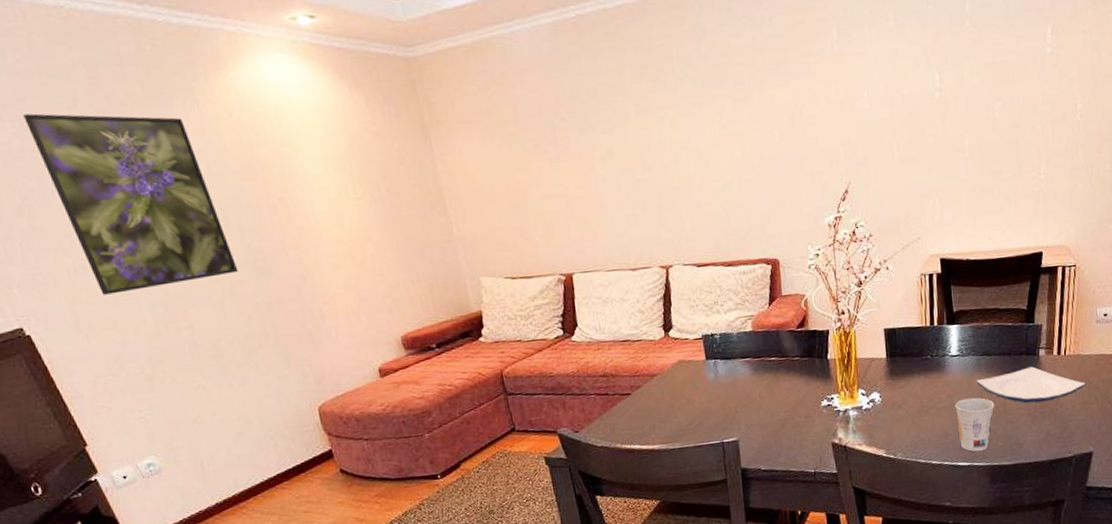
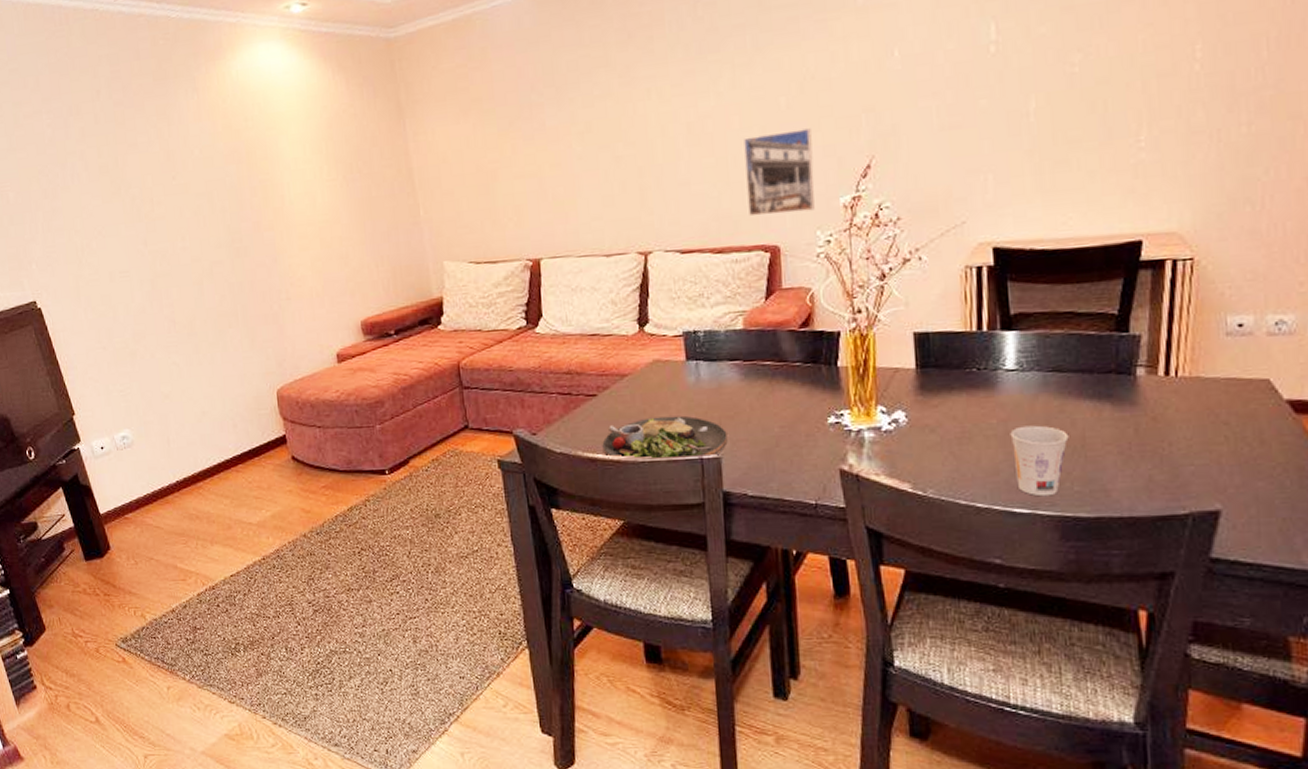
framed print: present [23,113,239,295] -> none [57,105,218,272]
dinner plate: none [637,407,743,448] -> present [602,415,728,459]
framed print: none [745,158,806,234] -> present [743,128,815,217]
plate: present [976,366,1086,403] -> none [1041,389,1209,438]

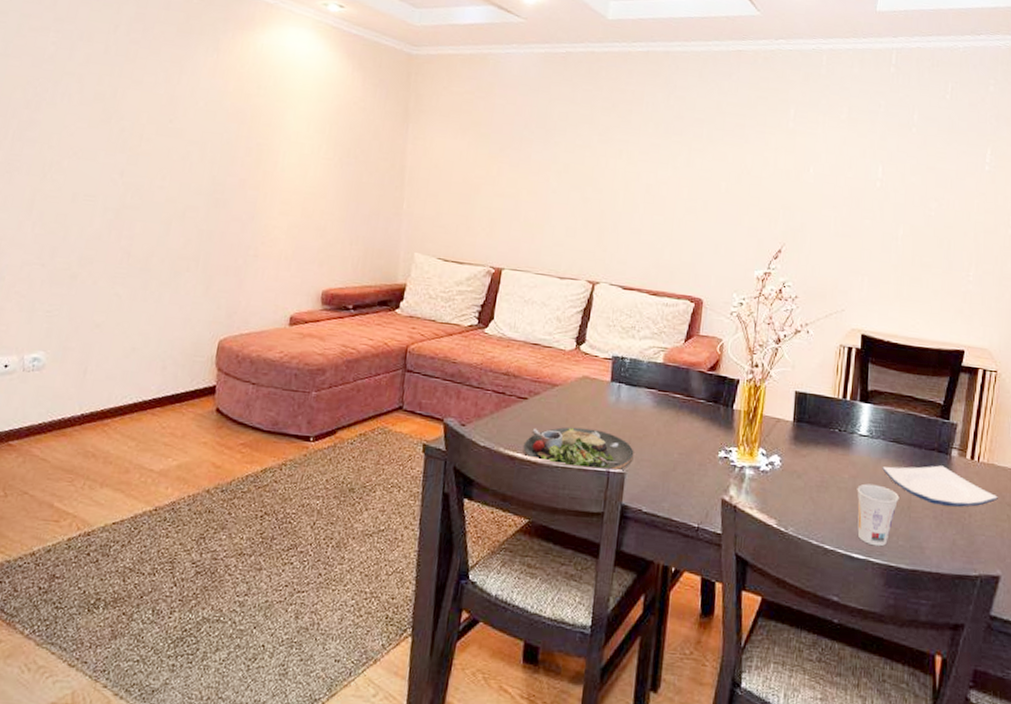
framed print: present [743,128,815,217] -> none [683,206,741,276]
plate: none [1041,389,1209,438] -> present [882,465,998,507]

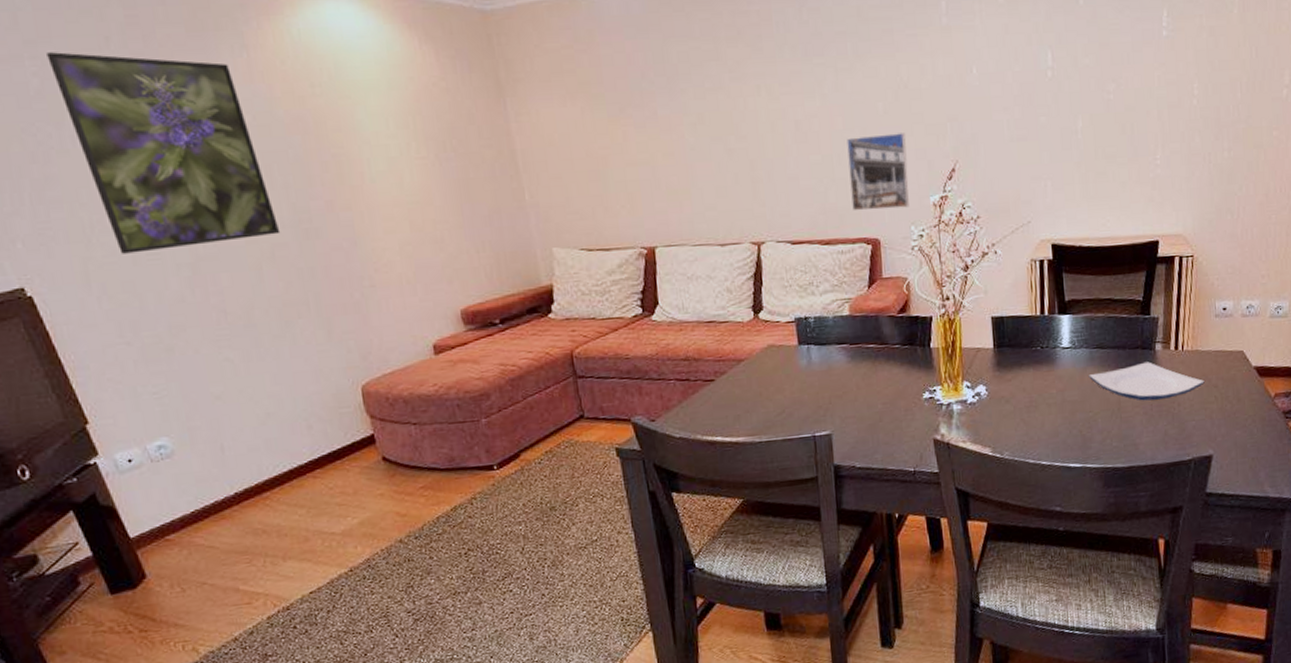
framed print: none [64,29,201,199] -> present [47,52,281,254]
dinner plate: present [523,427,634,472] -> none [721,396,837,441]
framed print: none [683,206,741,276] -> present [846,133,909,211]
cup: present [857,483,900,547] -> none [1066,393,1109,453]

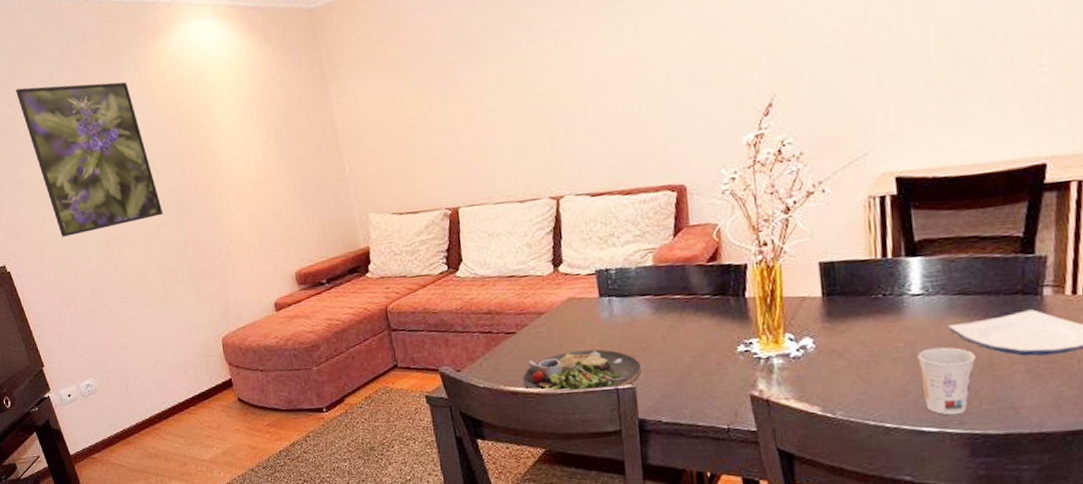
dinner plate: none [721,396,837,441] -> present [522,349,641,391]
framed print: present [846,133,909,211] -> none [648,71,719,159]
cup: none [1066,393,1109,453] -> present [917,347,976,416]

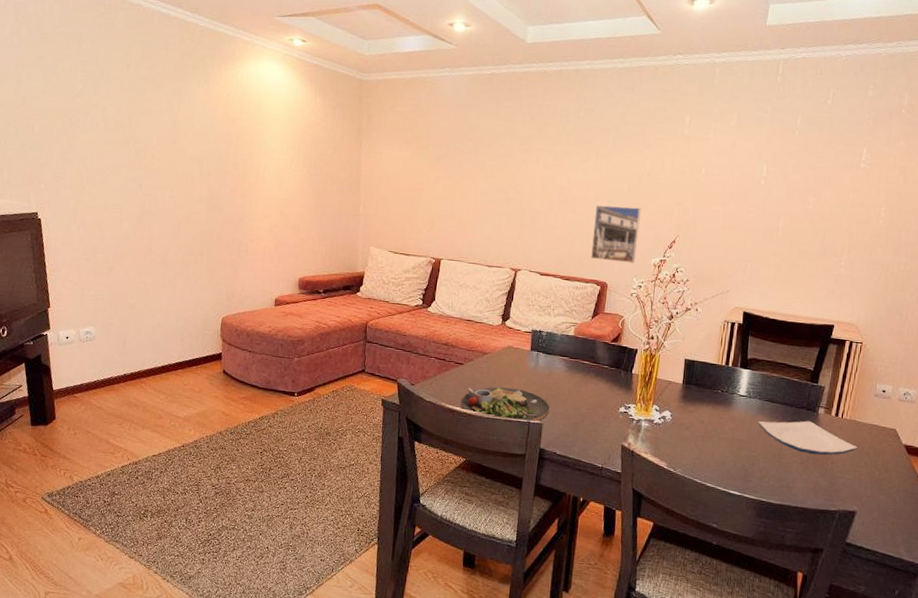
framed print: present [16,82,164,237] -> none [91,69,198,206]
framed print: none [648,71,719,159] -> present [591,205,641,264]
cup: present [917,347,976,416] -> none [735,435,772,486]

